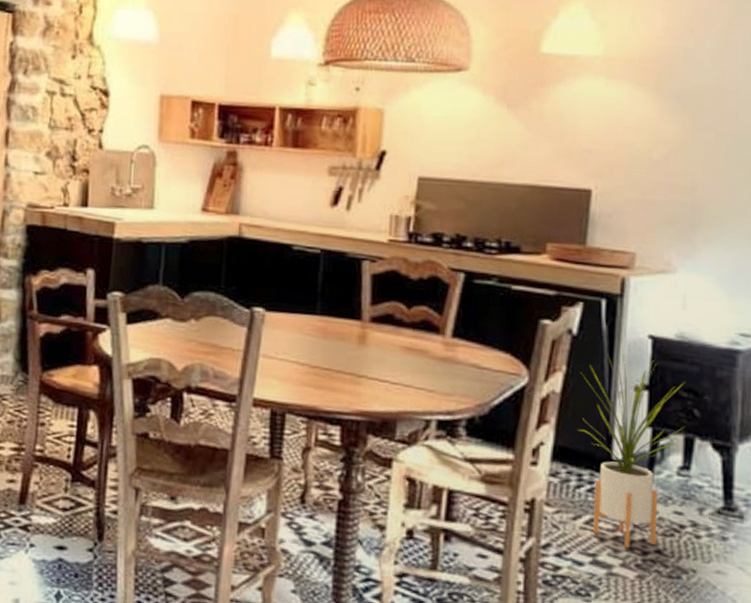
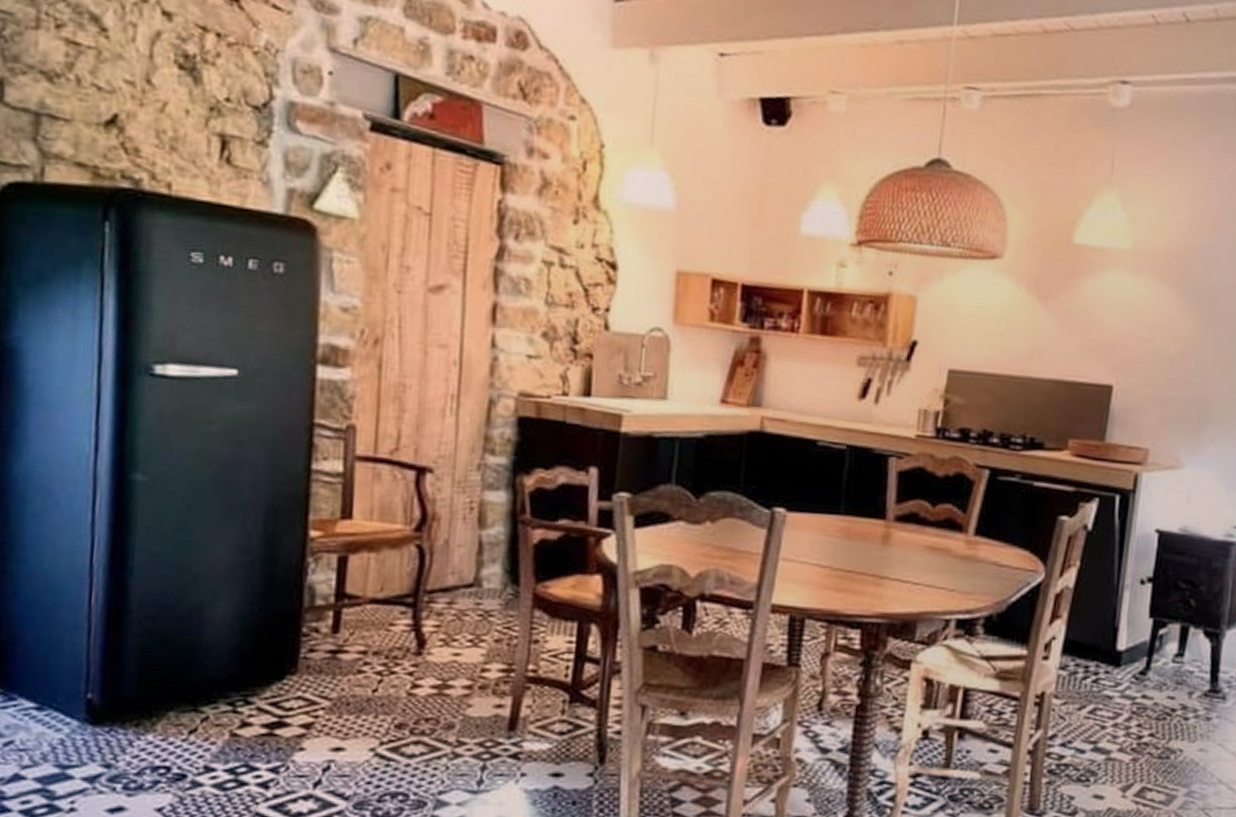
house plant: present [578,354,685,547] -> none [1087,548,1184,733]

